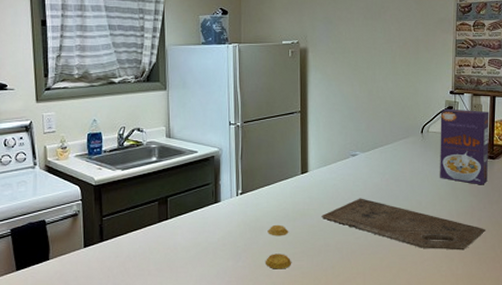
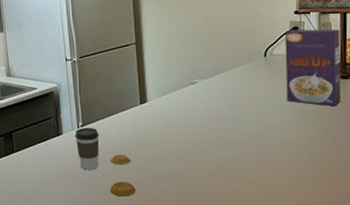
coffee cup: none [233,195,258,240] -> present [74,127,99,170]
cutting board: present [321,198,486,251] -> none [163,125,341,174]

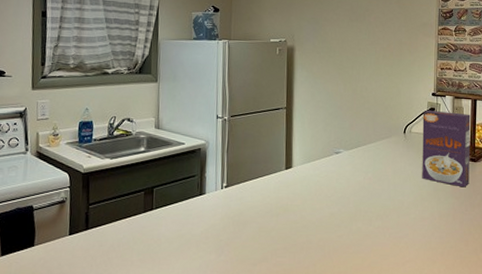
coffee cup: present [74,127,99,170] -> none [217,188,242,234]
salt shaker: present [110,154,135,197] -> none [248,219,273,265]

